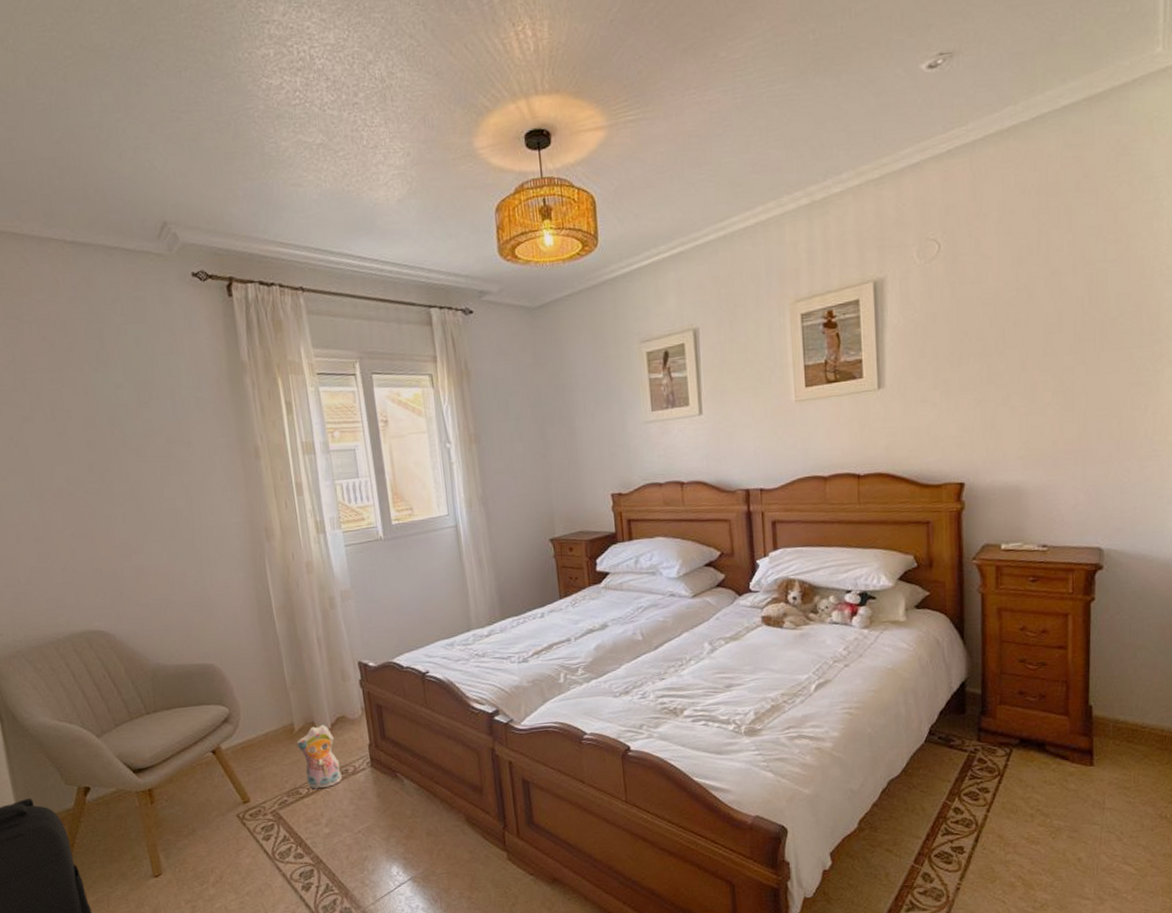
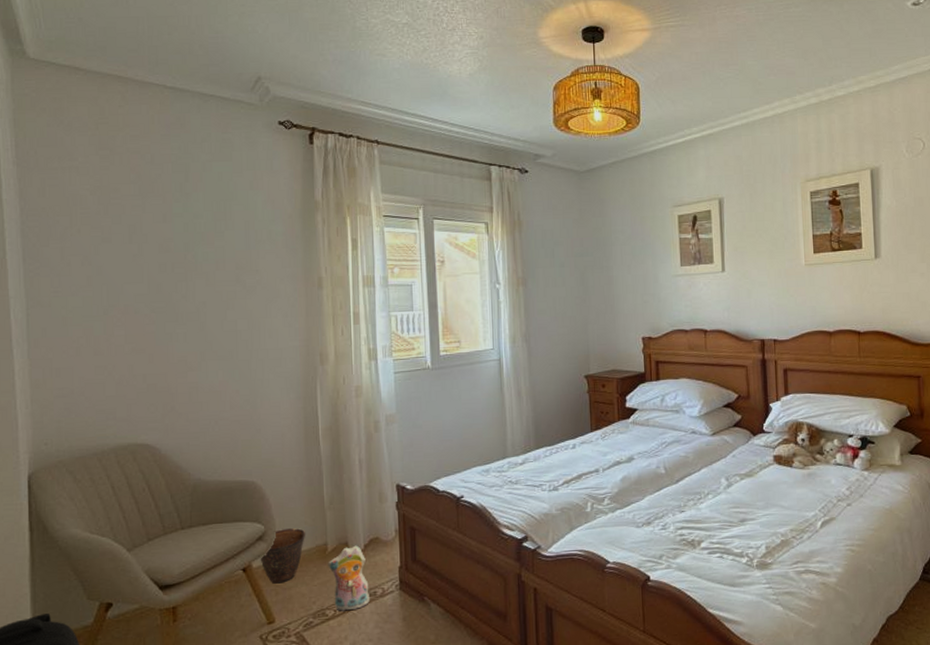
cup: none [226,709,272,765] -> present [258,527,306,584]

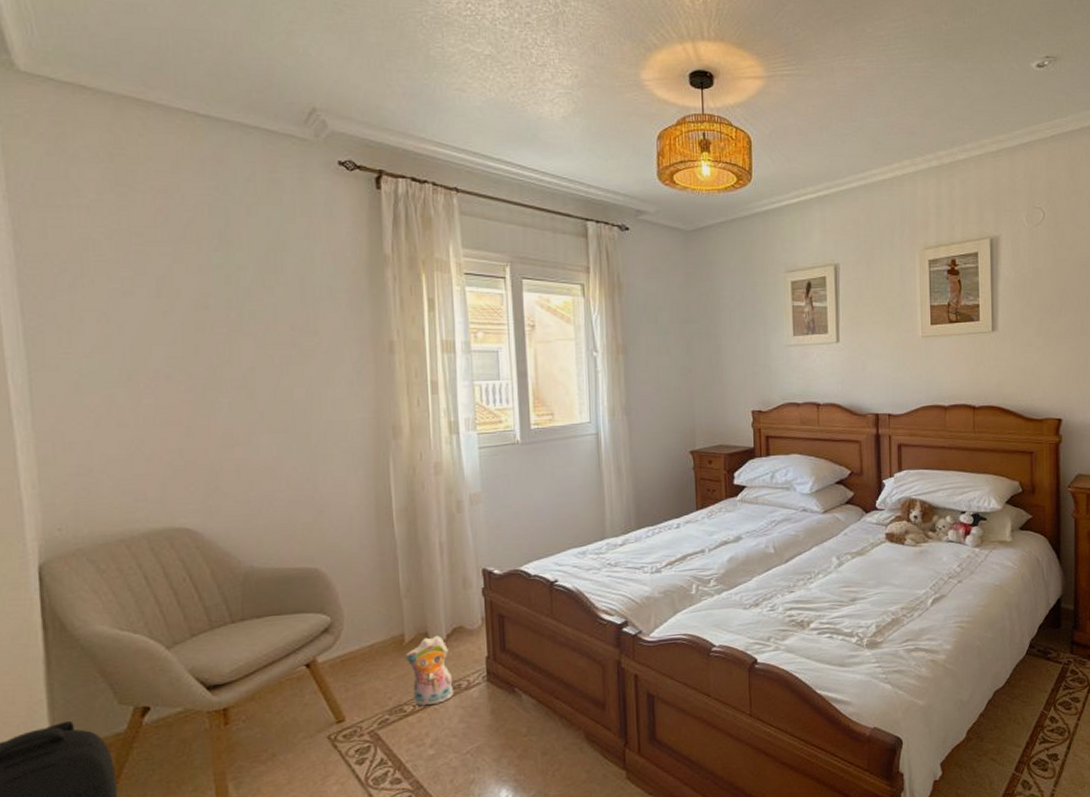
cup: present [258,527,306,584] -> none [324,618,380,680]

